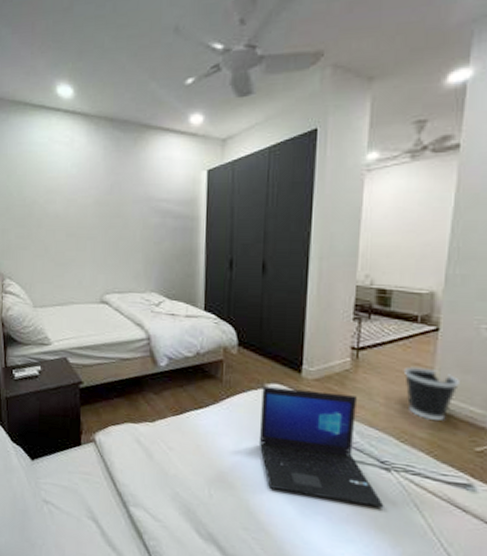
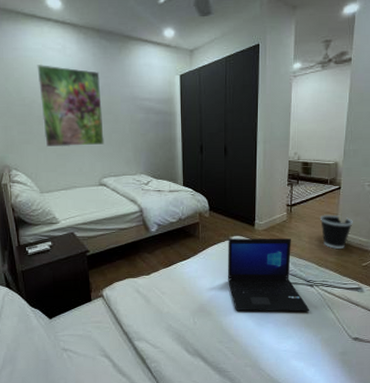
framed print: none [41,160,111,255] -> present [37,65,104,147]

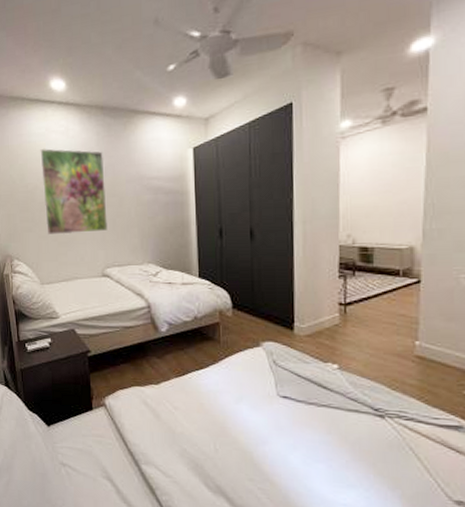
laptop: present [227,238,310,312] -> none [258,345,381,454]
wastebasket: present [321,214,353,249] -> none [391,318,444,367]

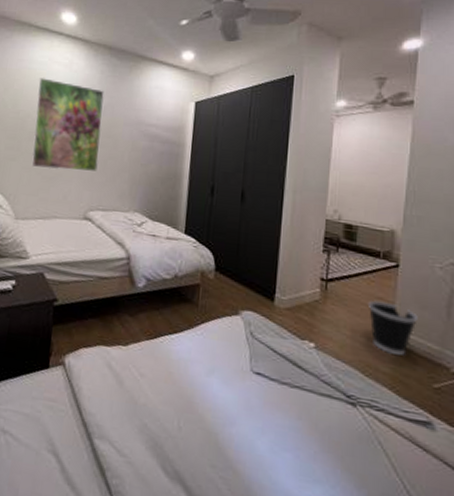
wastebasket: none [391,318,444,367] -> present [369,300,418,356]

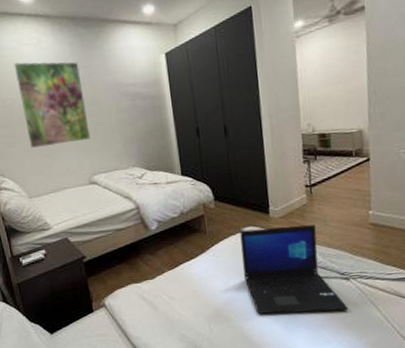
laptop: none [230,313,350,446] -> present [239,225,349,314]
wastebasket: present [369,300,418,356] -> none [349,192,391,233]

